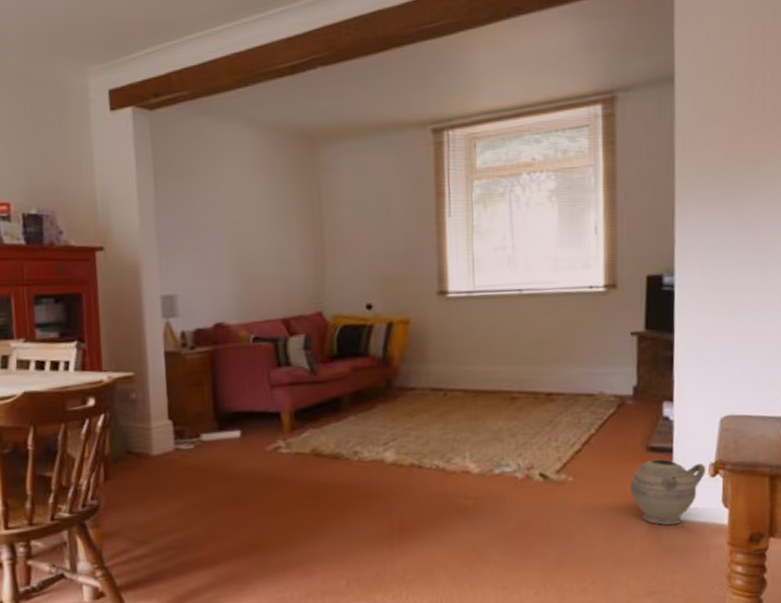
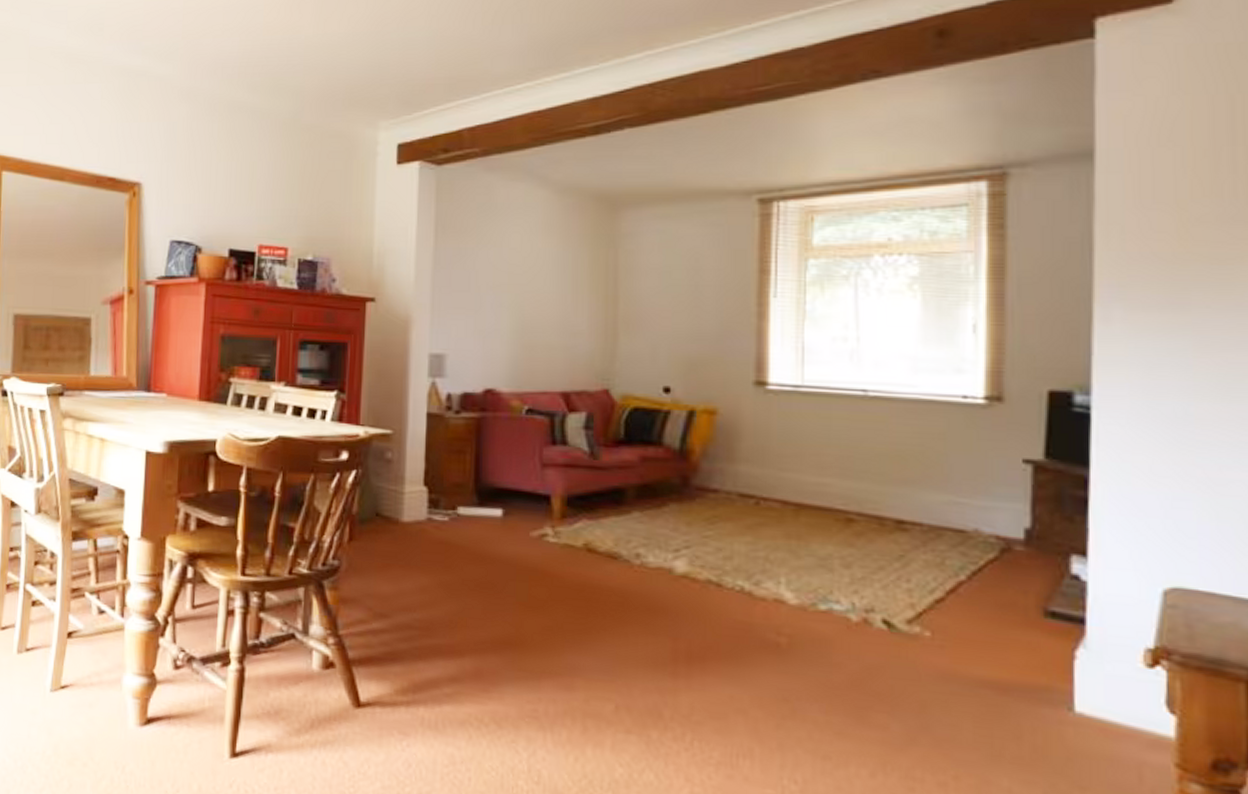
ceramic jug: present [630,458,706,526] -> none [1017,628,1140,724]

